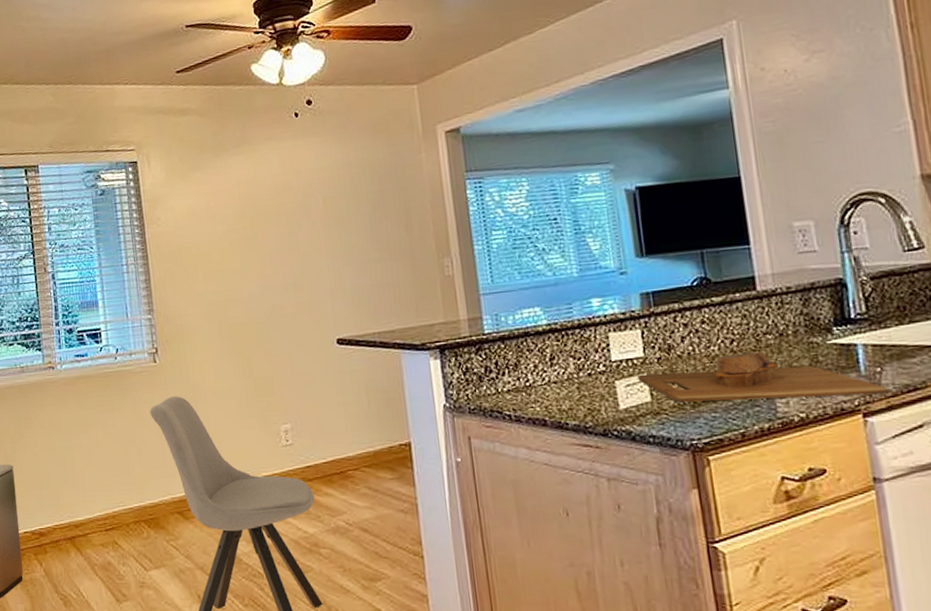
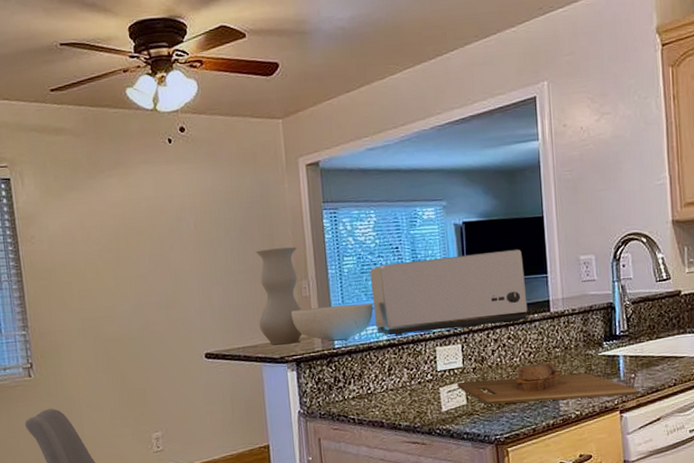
vase: none [390,221,447,330] -> present [255,247,303,345]
bowl: none [432,282,529,326] -> present [290,303,373,341]
toaster: none [523,216,727,320] -> present [369,249,528,336]

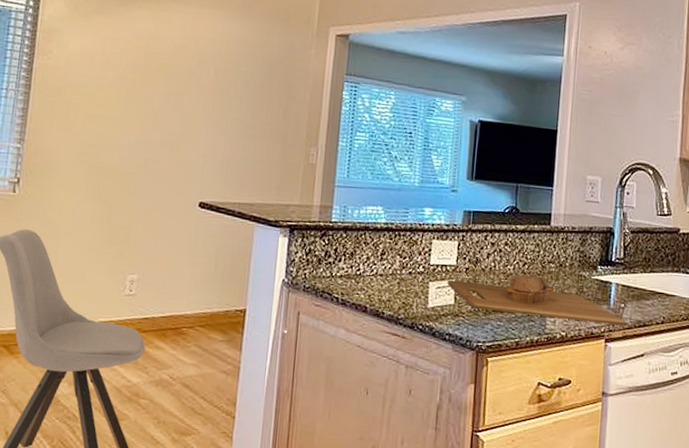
vase: present [255,247,303,345] -> none [260,109,312,209]
bowl: present [290,303,373,341] -> none [293,175,377,215]
toaster: present [369,249,528,336] -> none [376,147,532,229]

